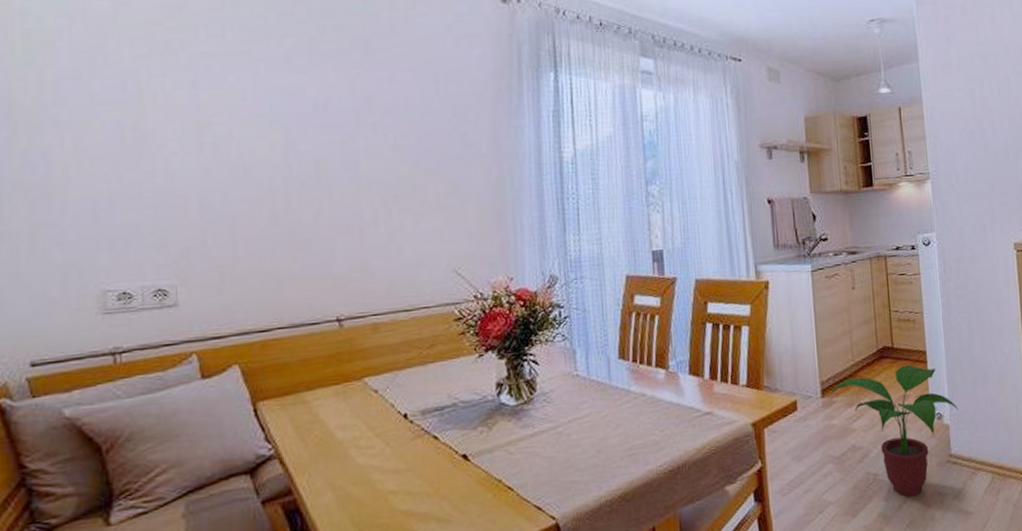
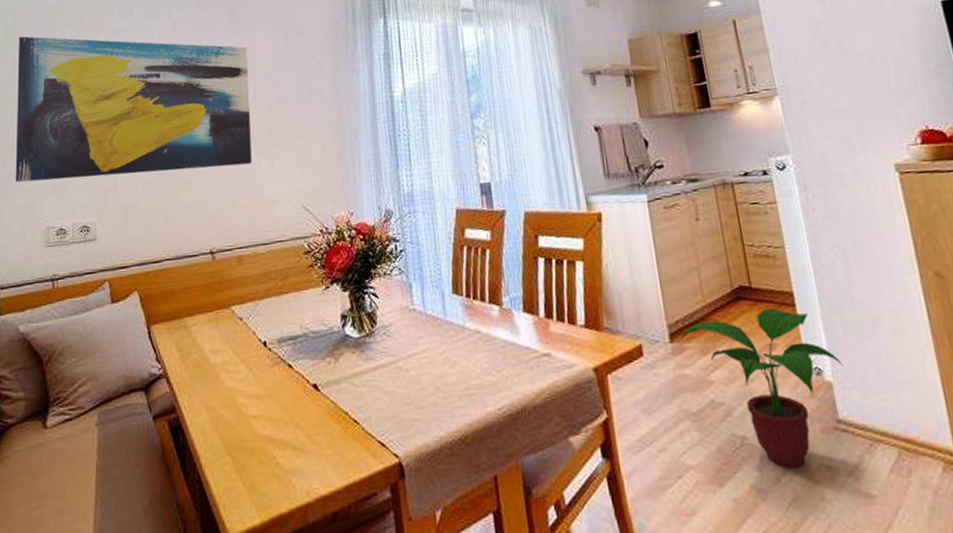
wall art: none [46,46,391,235] -> present [15,36,252,183]

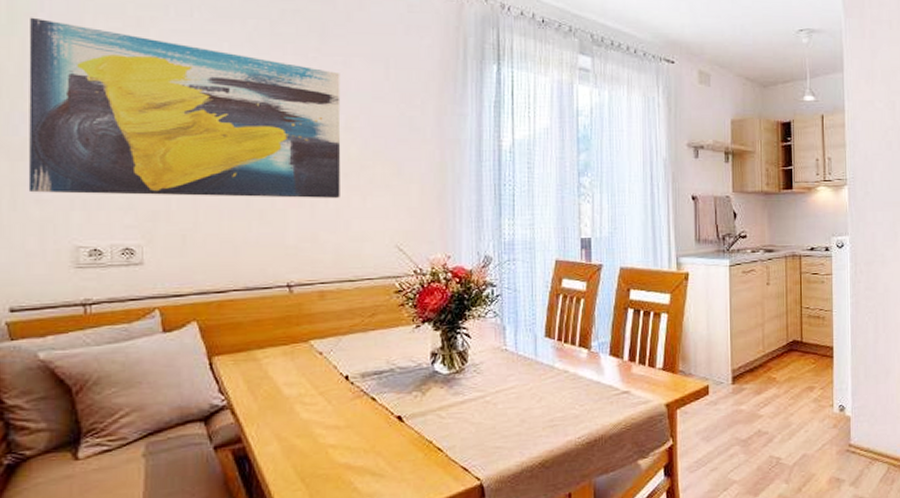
potted plant: present [680,308,844,469] -> none [741,358,861,481]

